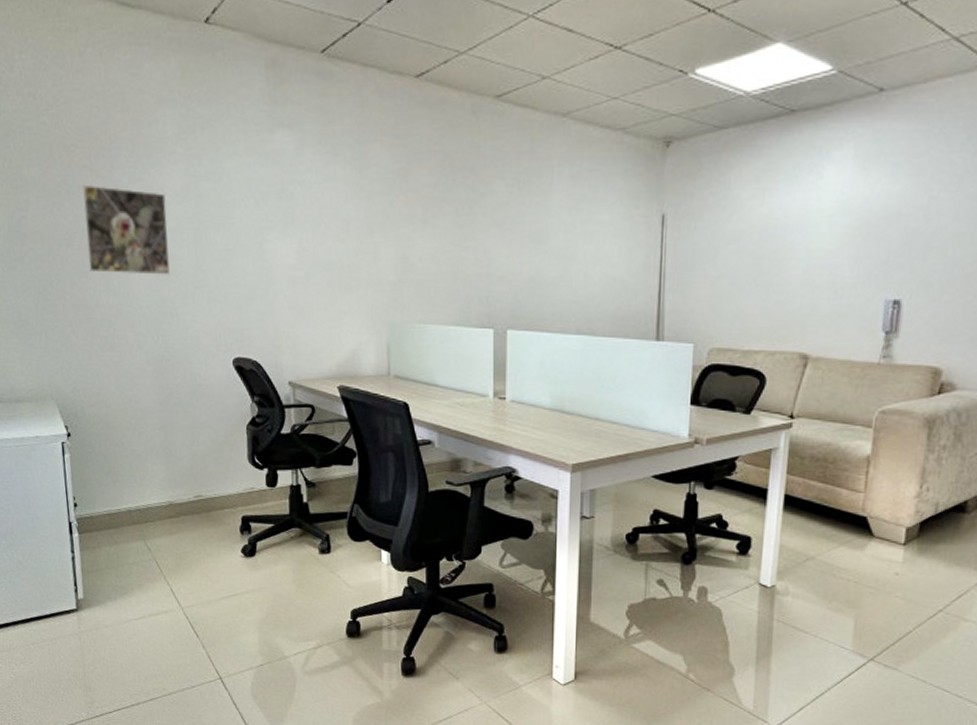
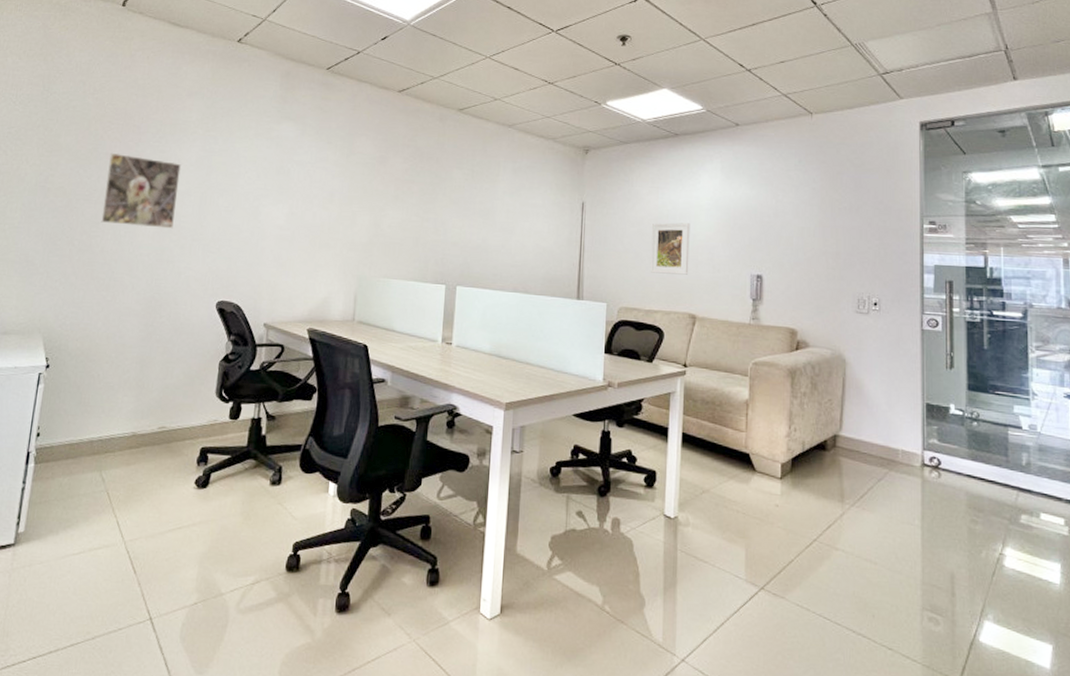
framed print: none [751,235,807,304] -> present [651,222,690,275]

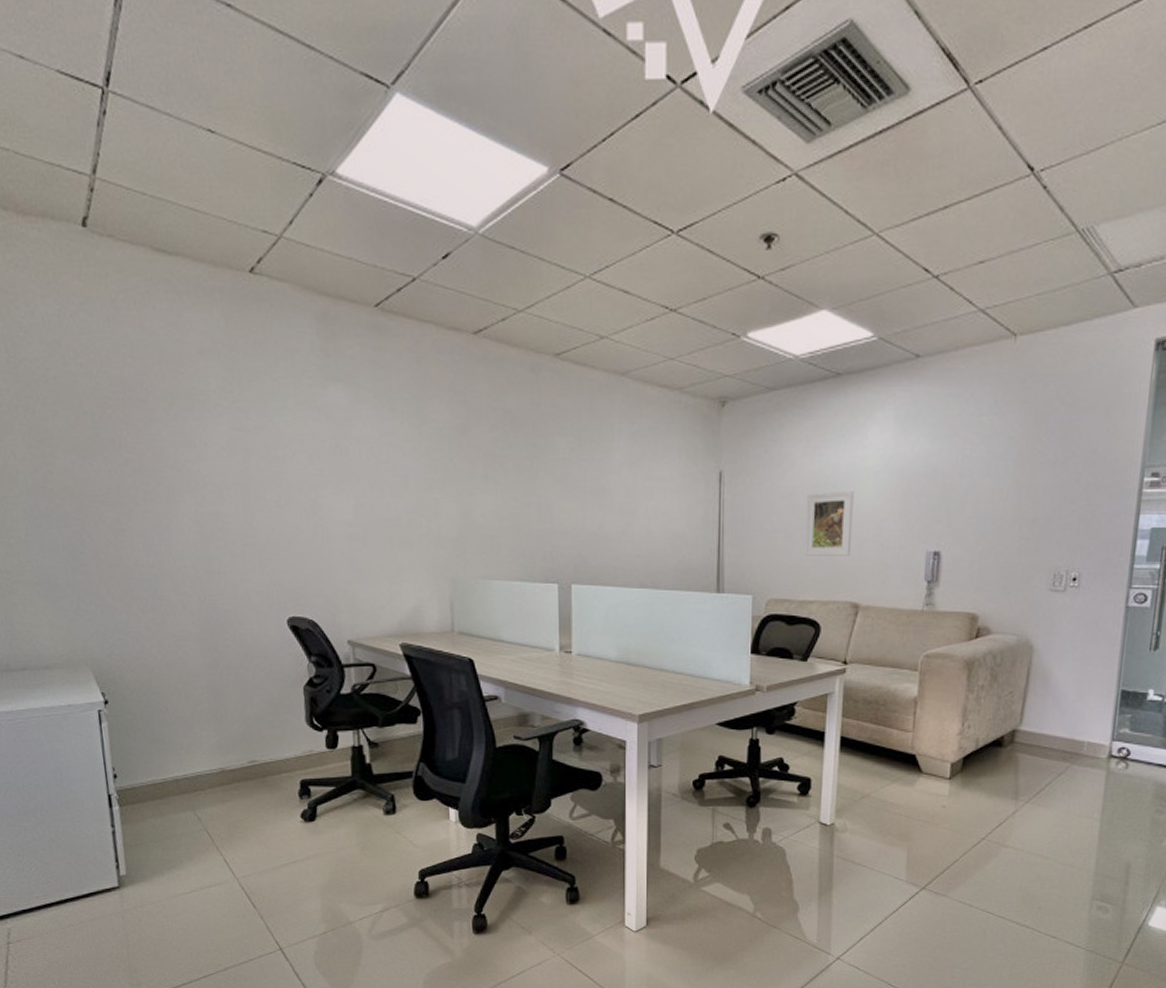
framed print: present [101,152,182,229] -> none [116,438,217,533]

